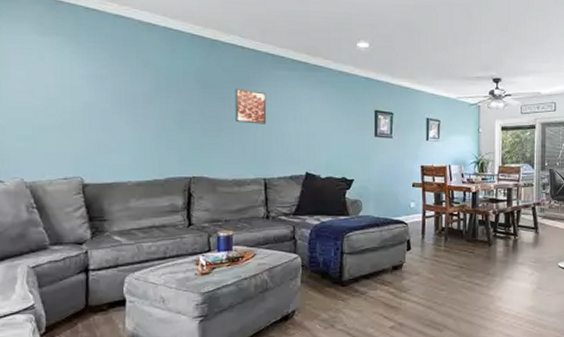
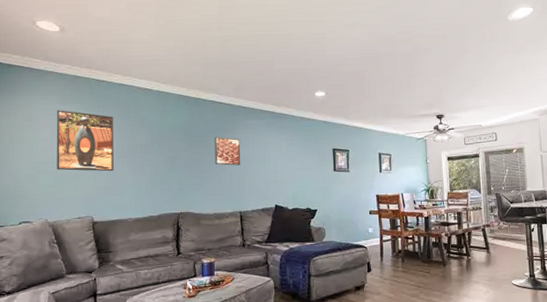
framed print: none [32,43,109,124] -> present [56,110,114,172]

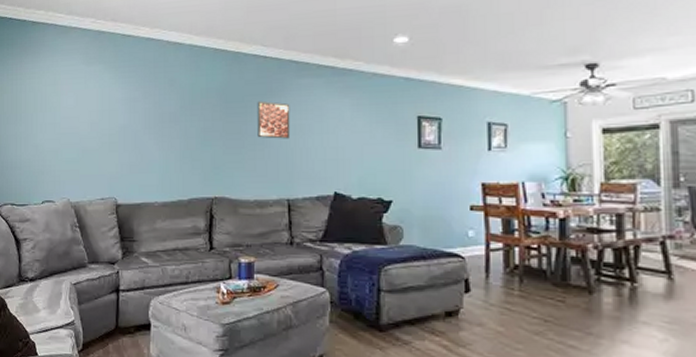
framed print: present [56,110,114,172] -> none [79,72,141,145]

